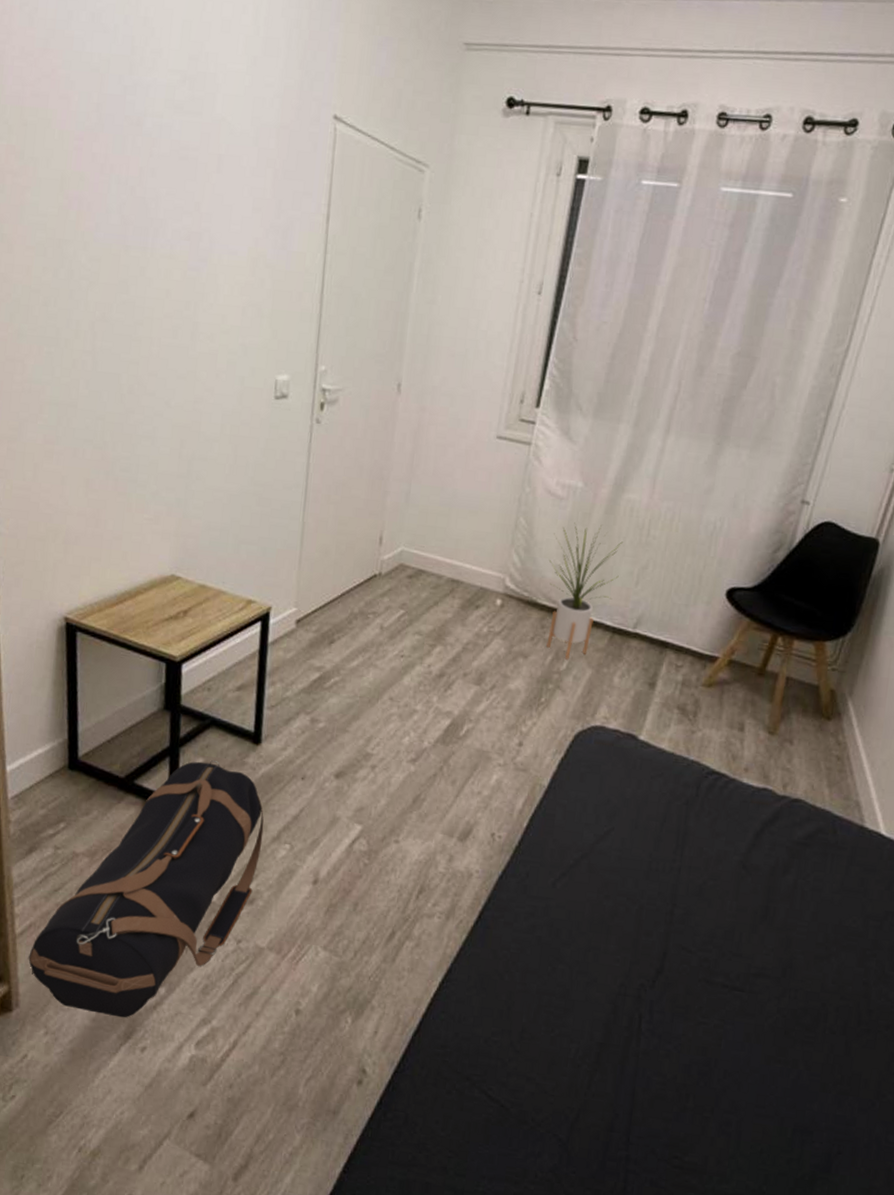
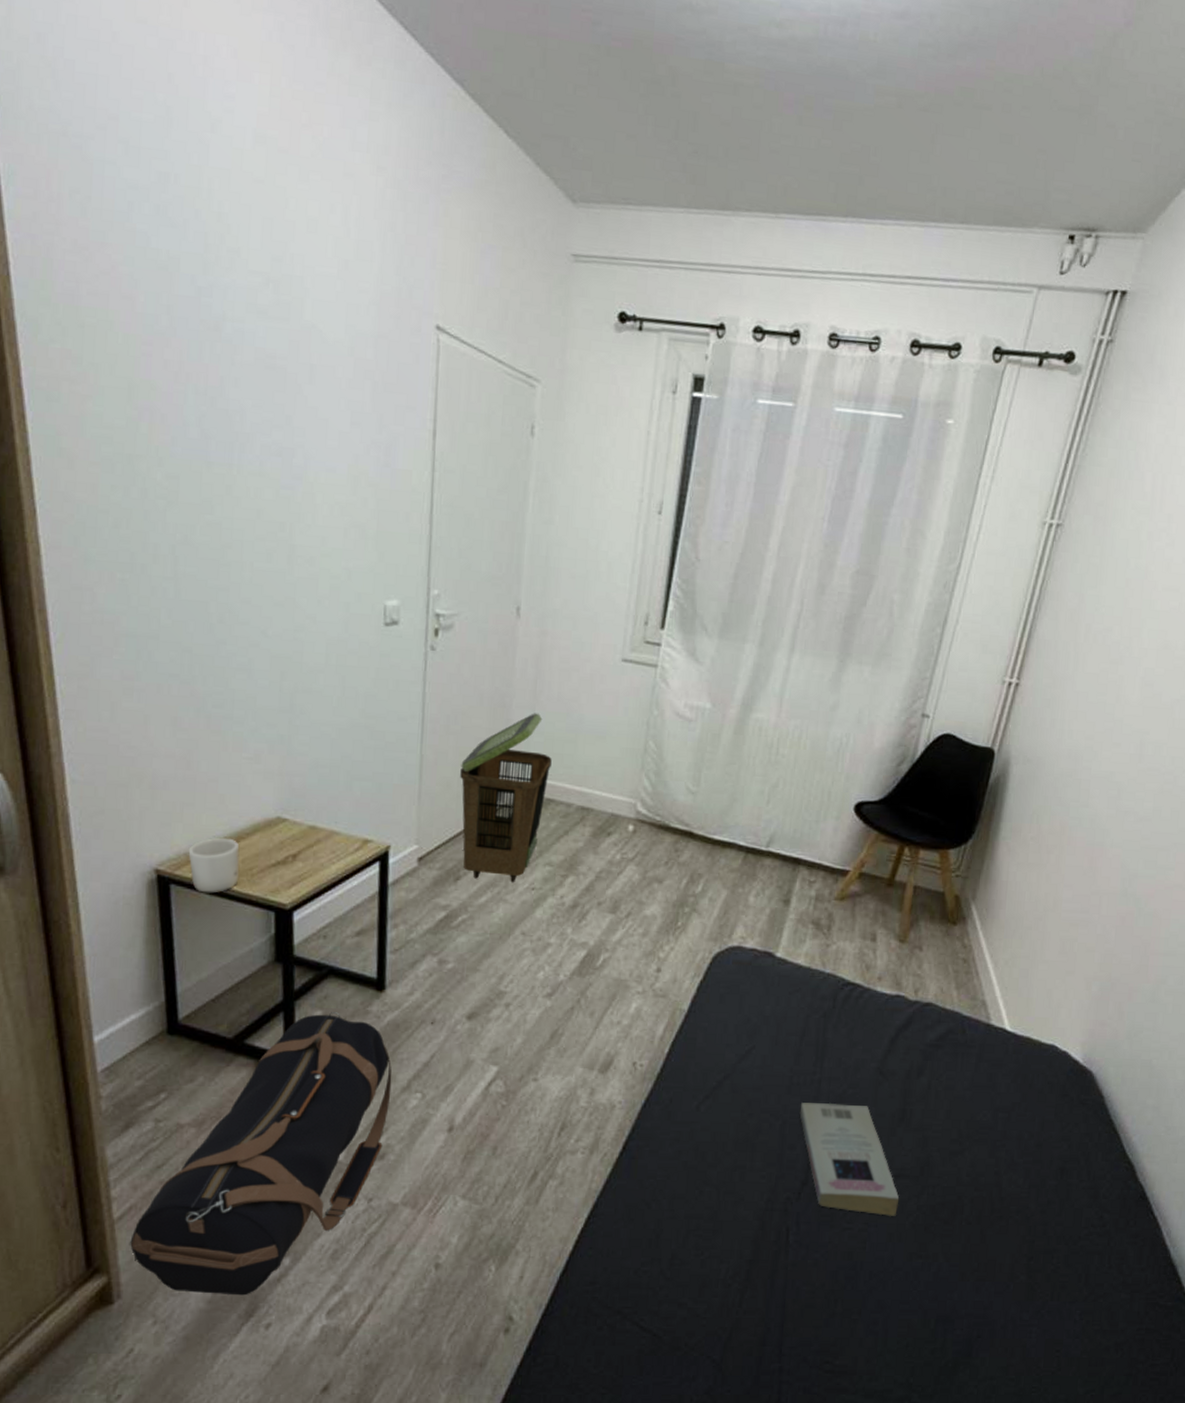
mug: none [93,591,138,643] -> present [188,837,240,893]
laundry basket: none [337,486,425,650] -> present [460,713,552,883]
house plant: present [546,522,624,660] -> none [679,744,754,882]
book: none [657,889,759,1016] -> present [799,1103,900,1216]

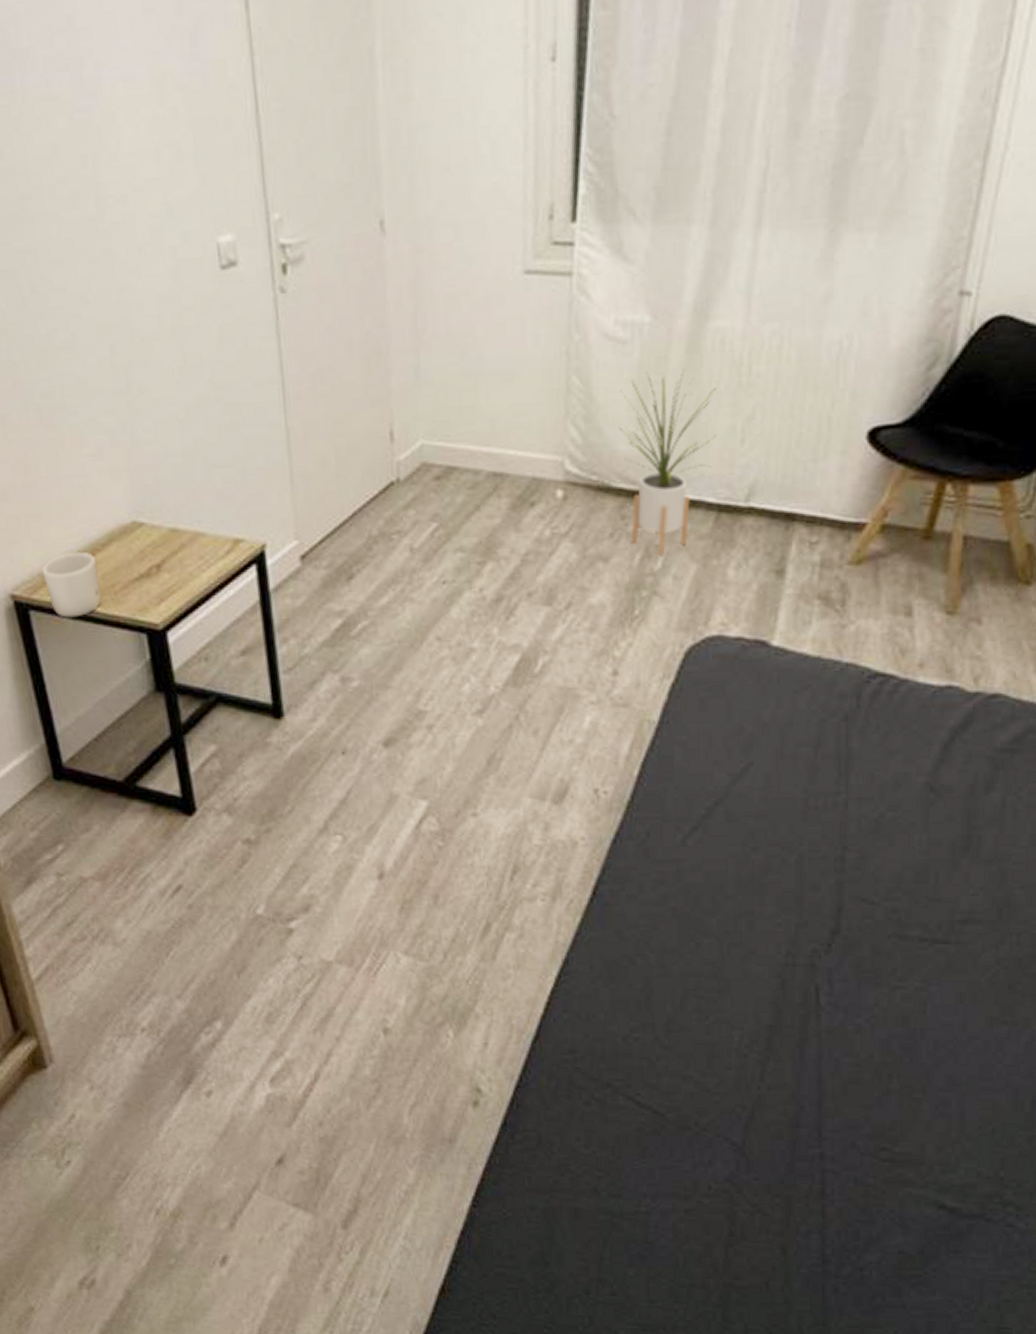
duffel bag: present [130,1012,392,1296] -> none [52,746,307,1061]
laundry basket: present [460,713,552,883] -> none [336,357,448,577]
house plant: none [679,744,754,882] -> present [618,370,718,556]
book: present [799,1103,900,1216] -> none [821,831,970,972]

